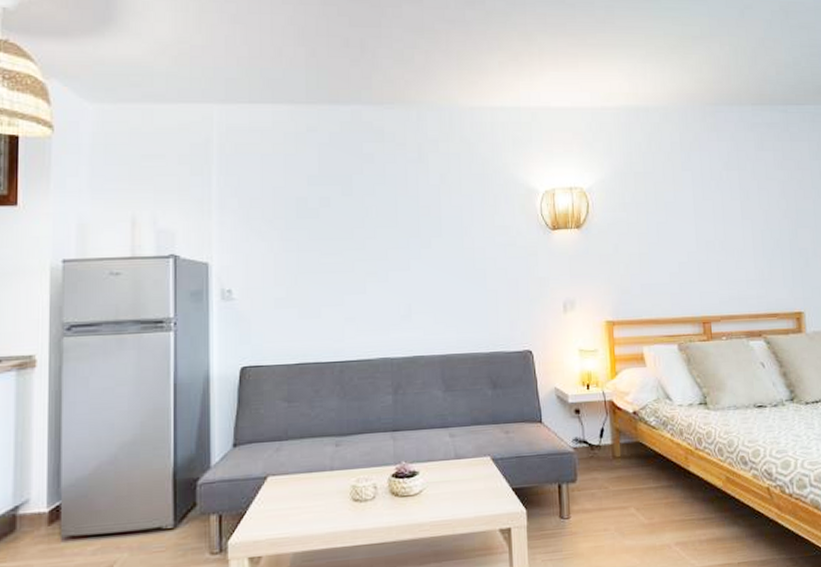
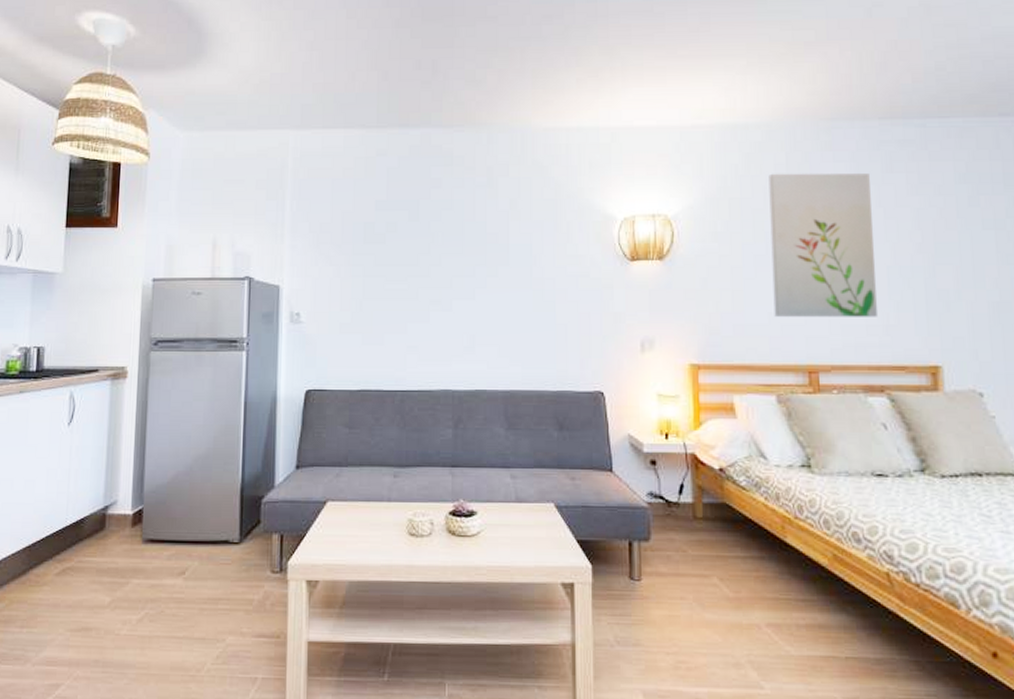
wall art: none [666,150,756,276] -> present [768,172,879,317]

